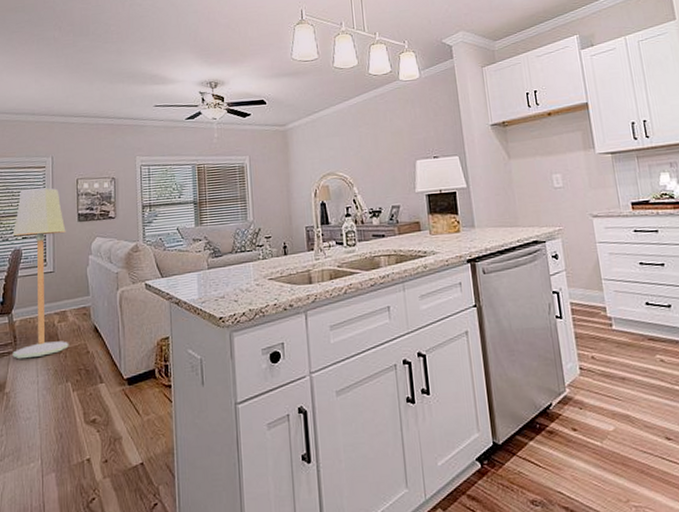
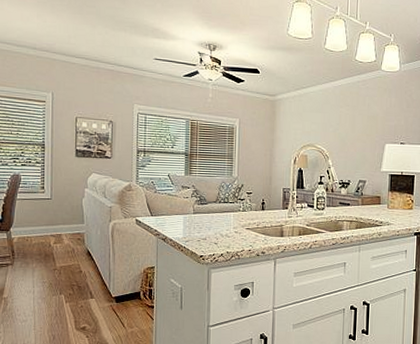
floor lamp: present [12,188,69,359] -> none [10,119,64,271]

